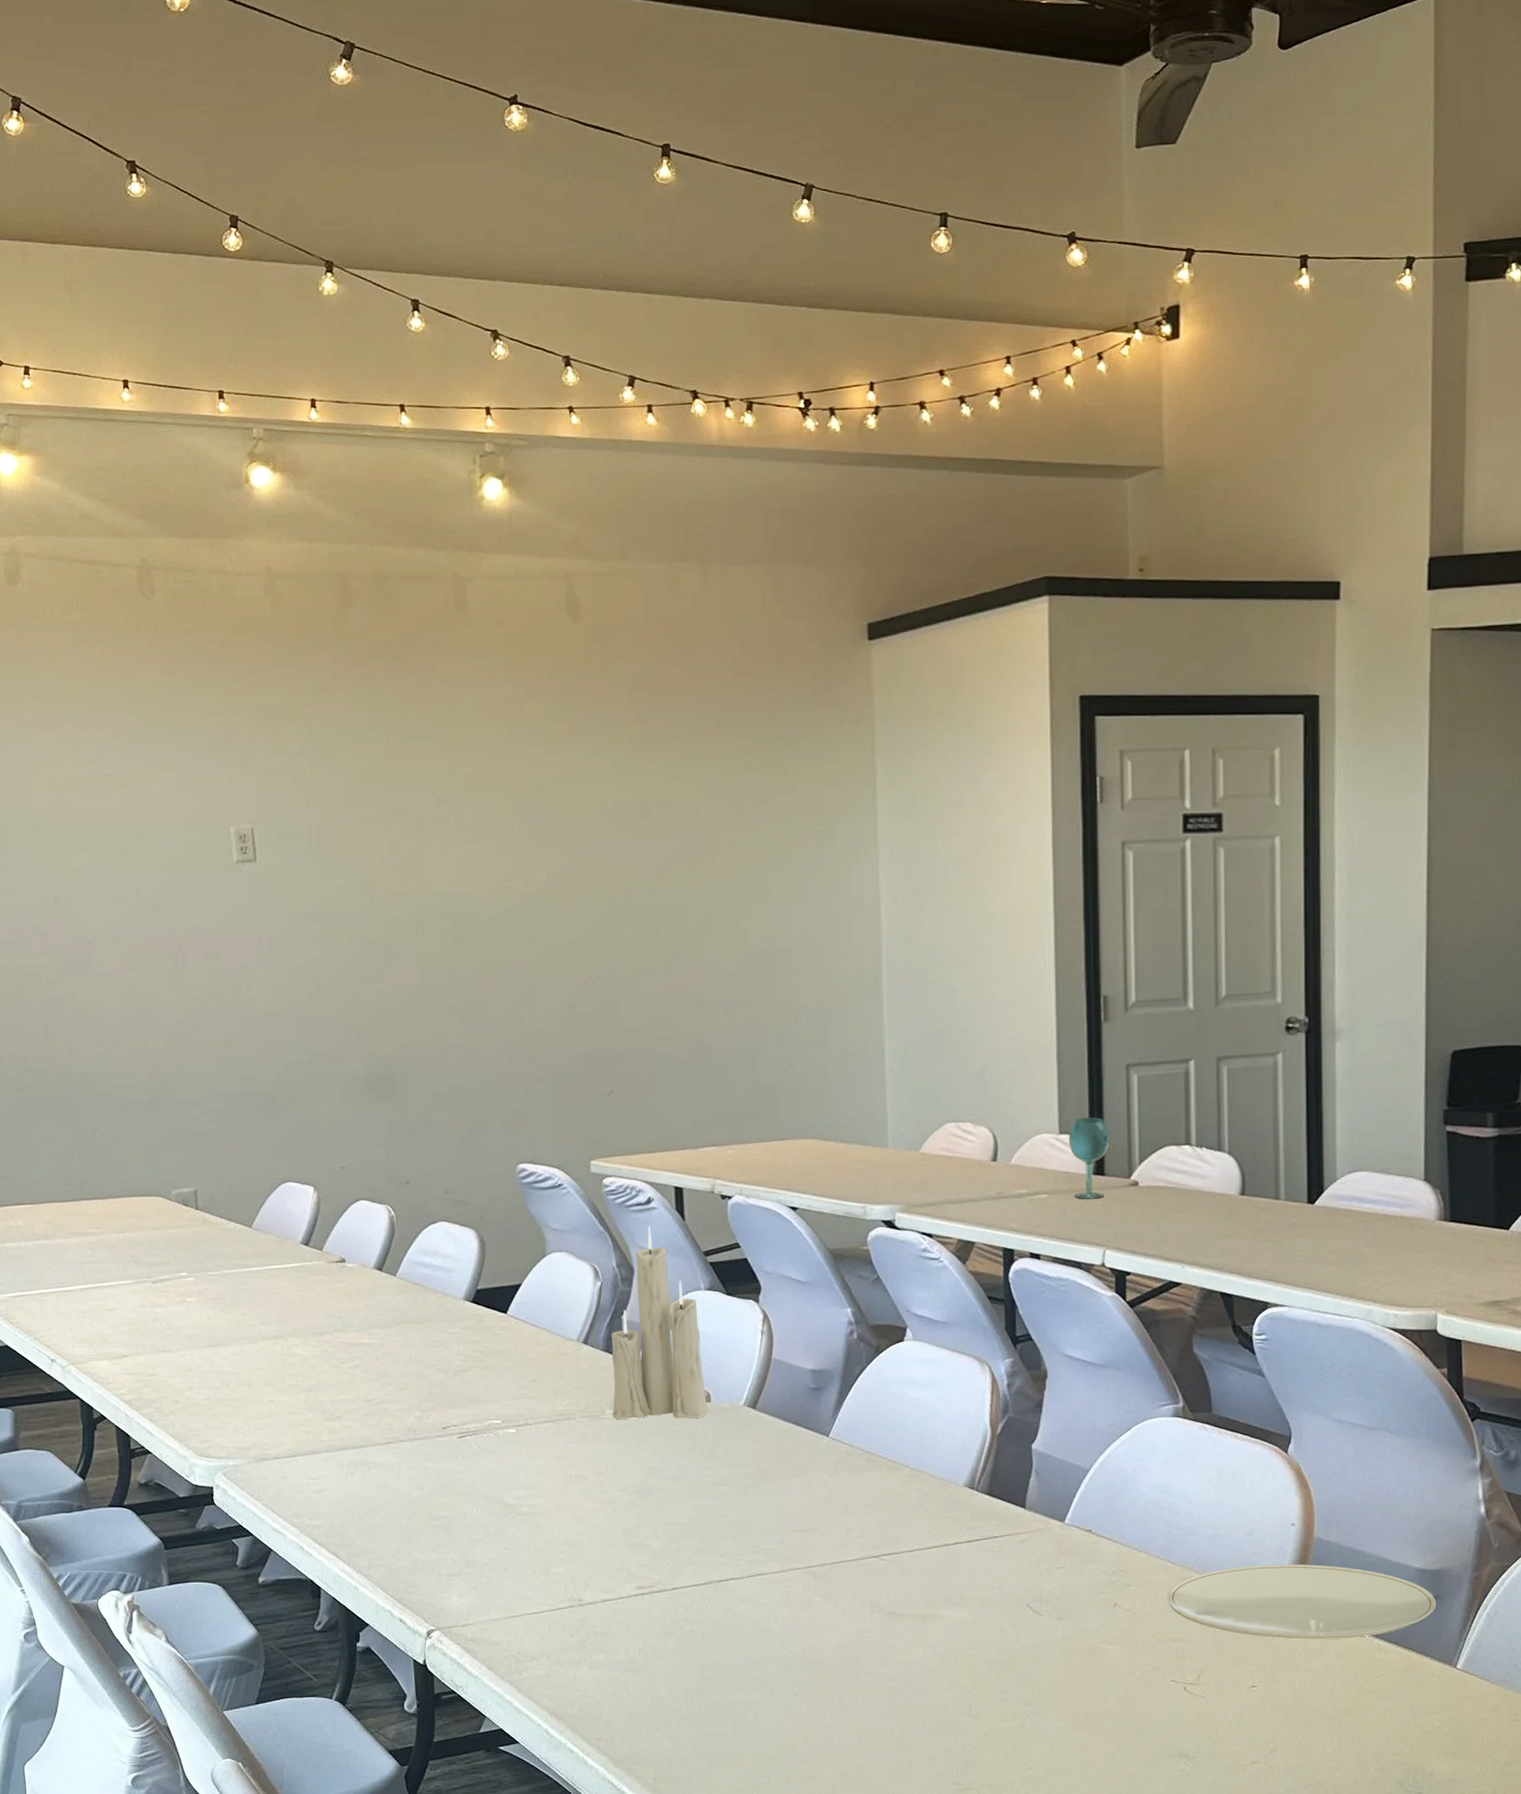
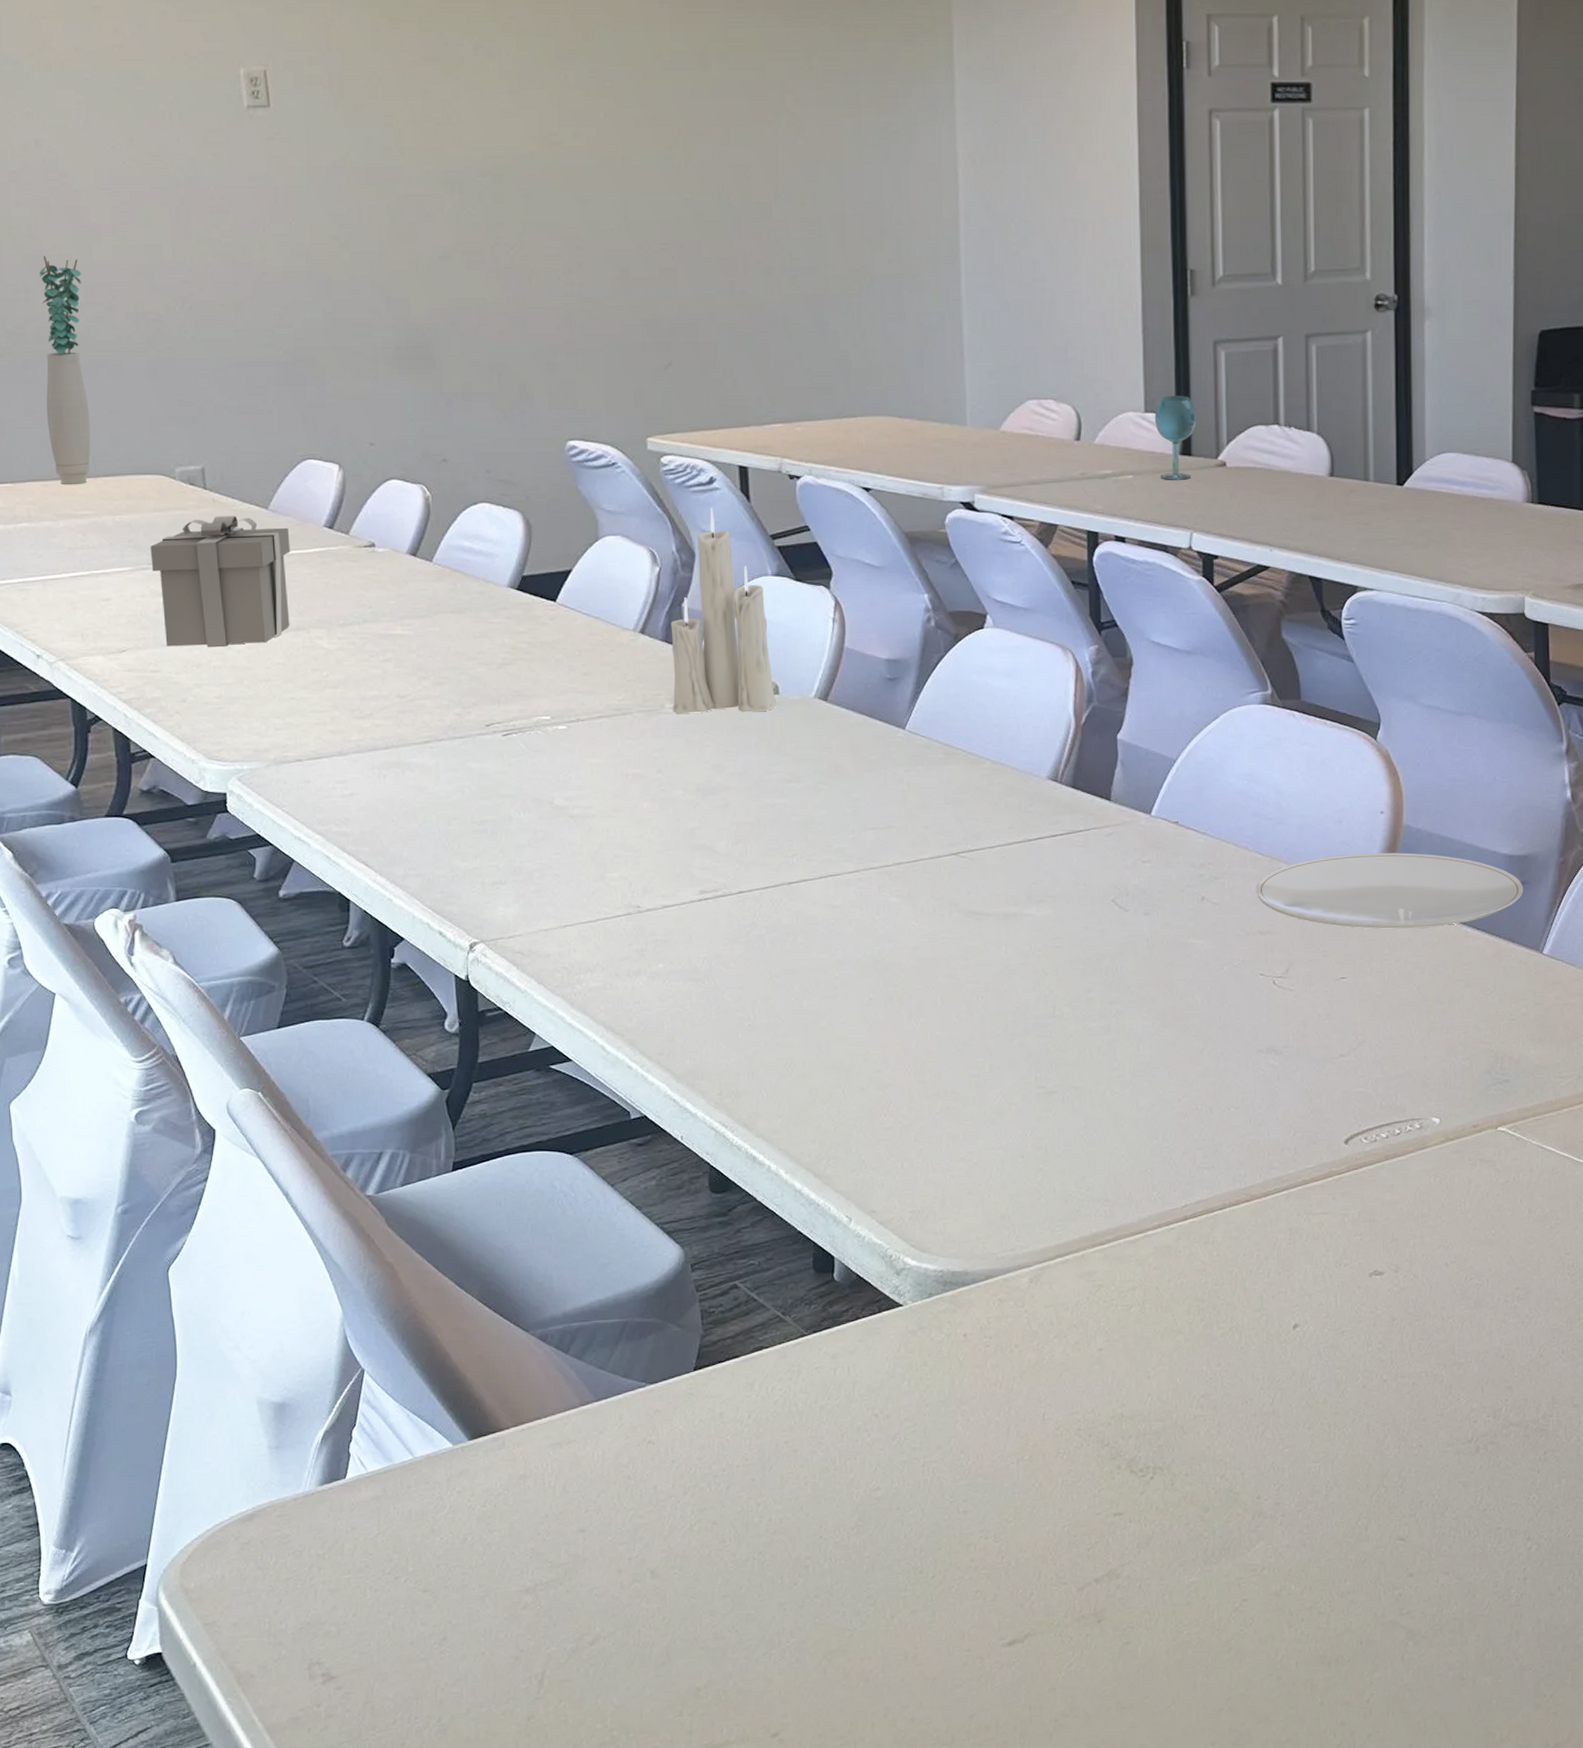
vase: none [57,1000,99,1206] -> present [39,256,91,486]
gift box: none [149,1233,271,1353] -> present [150,515,290,647]

